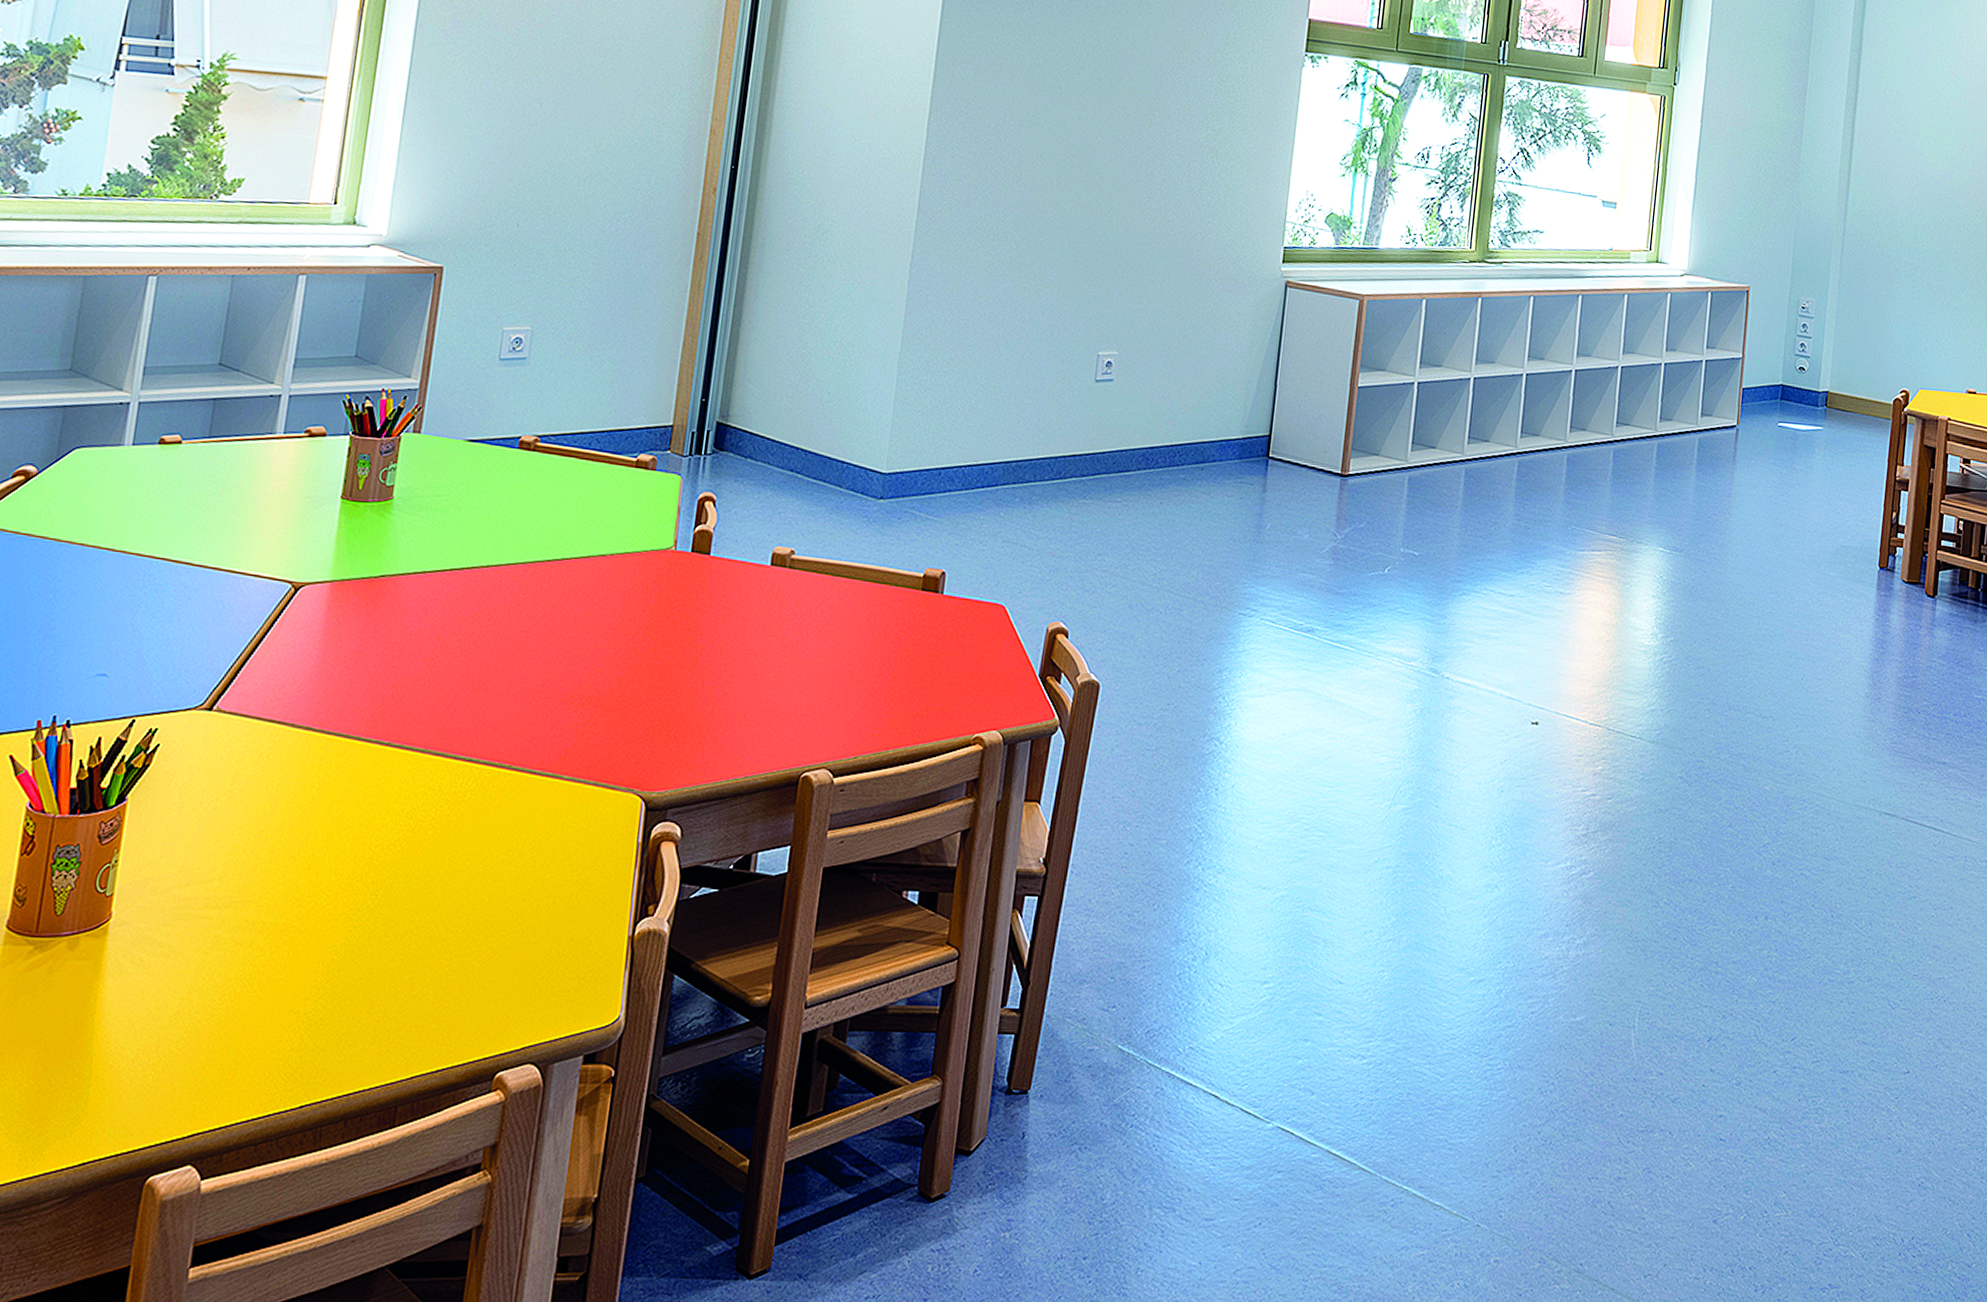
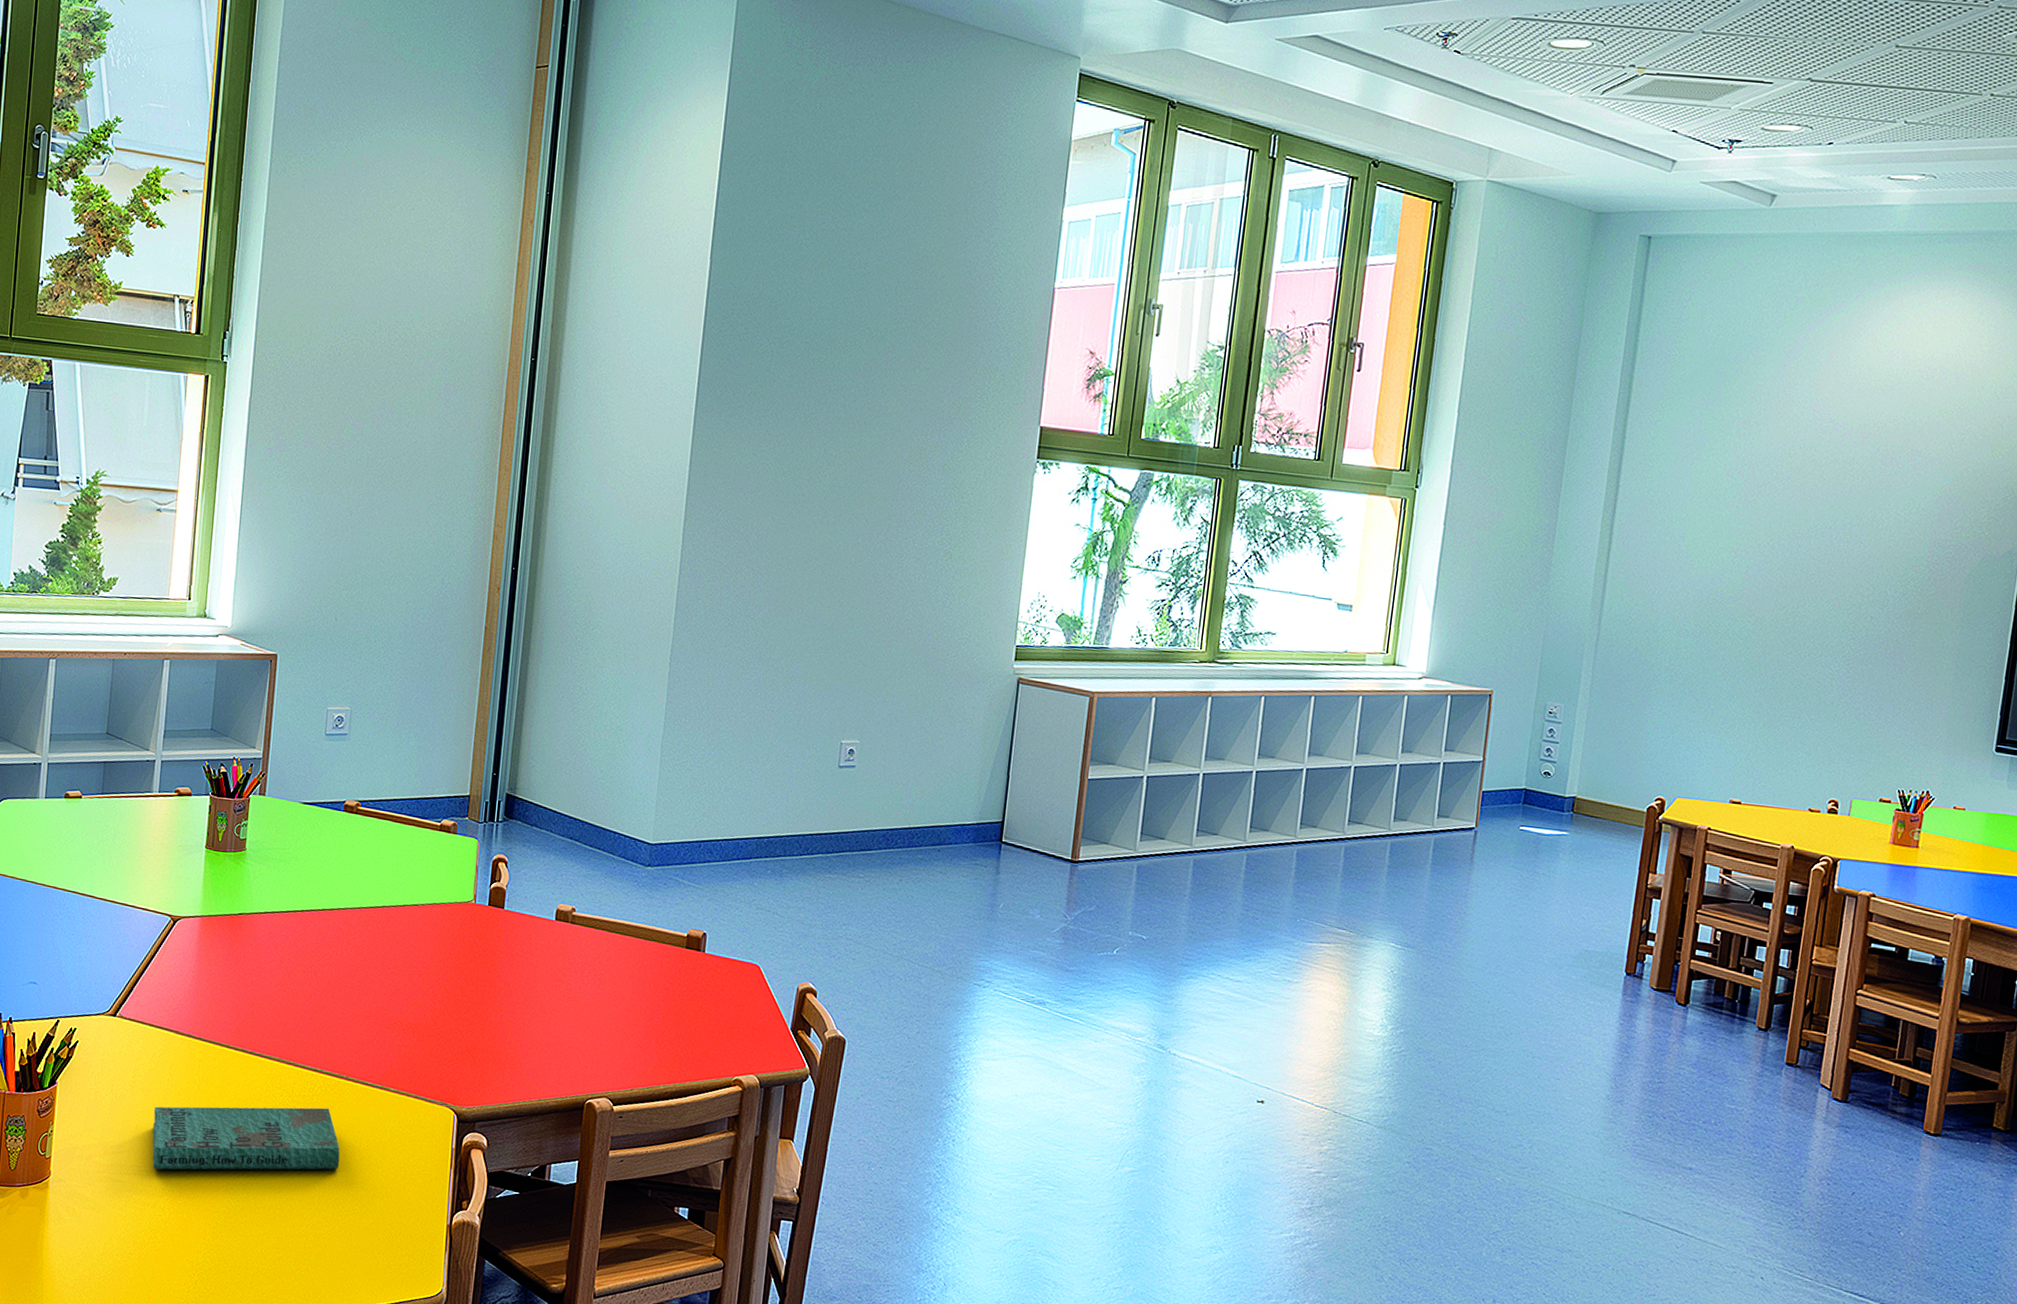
book: none [251,805,497,899] -> present [152,1106,340,1170]

